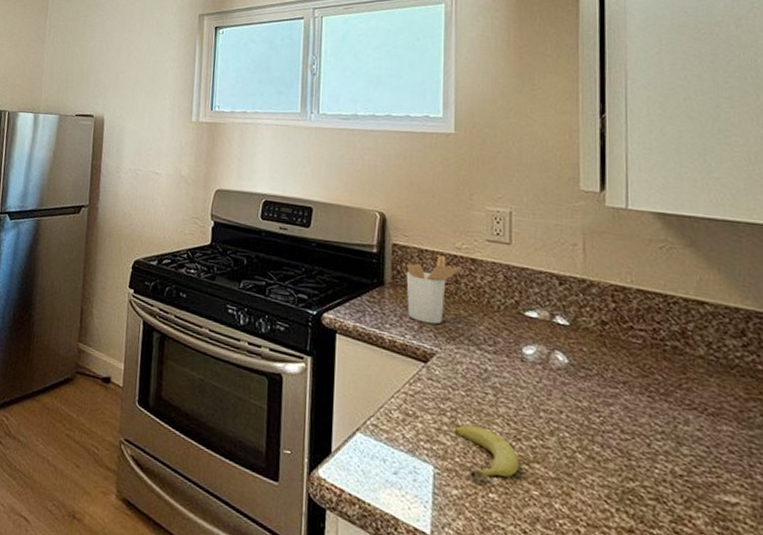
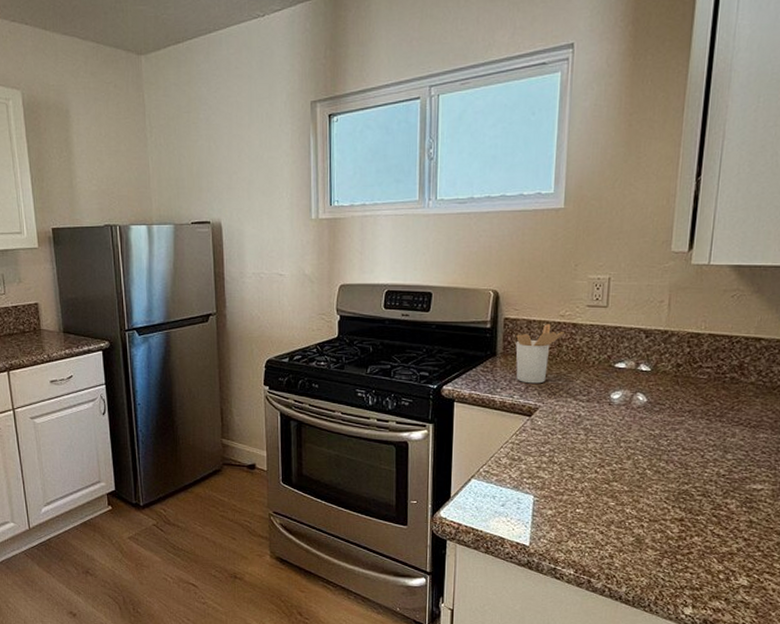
fruit: present [455,424,518,479] -> none [552,460,601,500]

